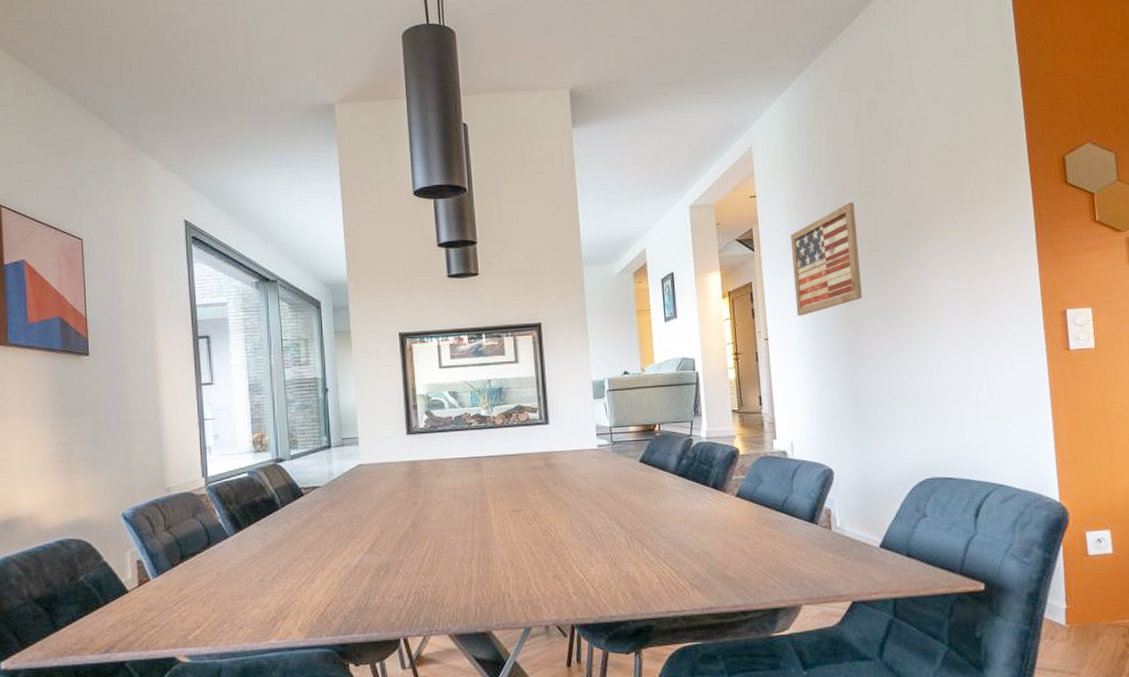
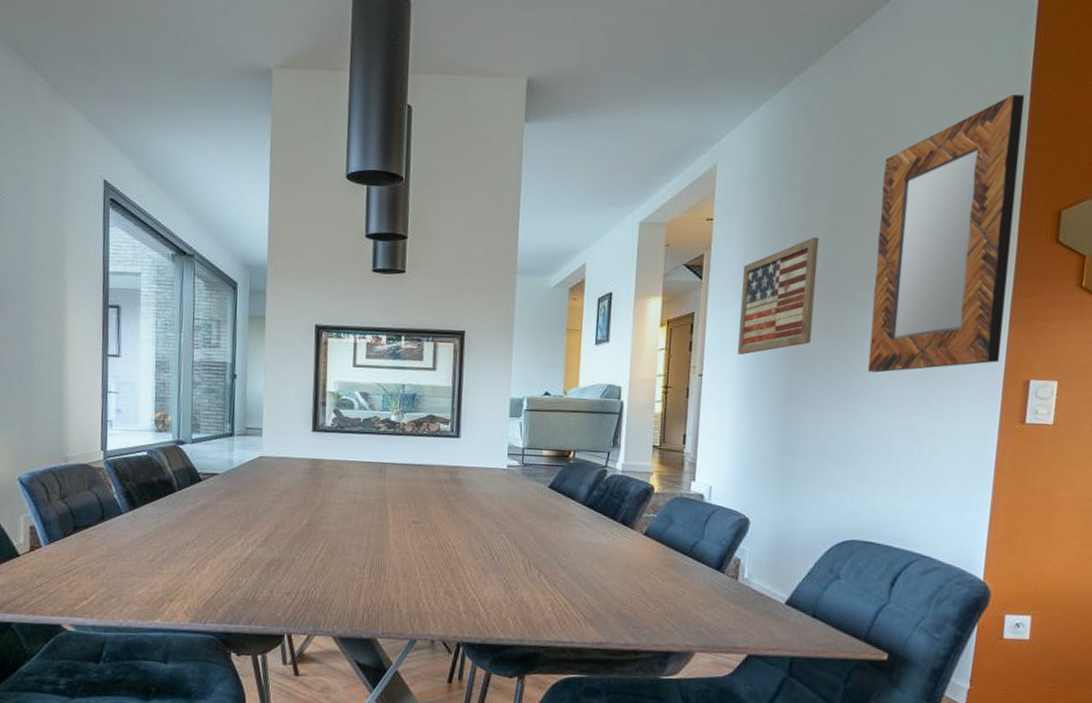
home mirror: none [901,60,1036,319] -> present [867,95,1025,373]

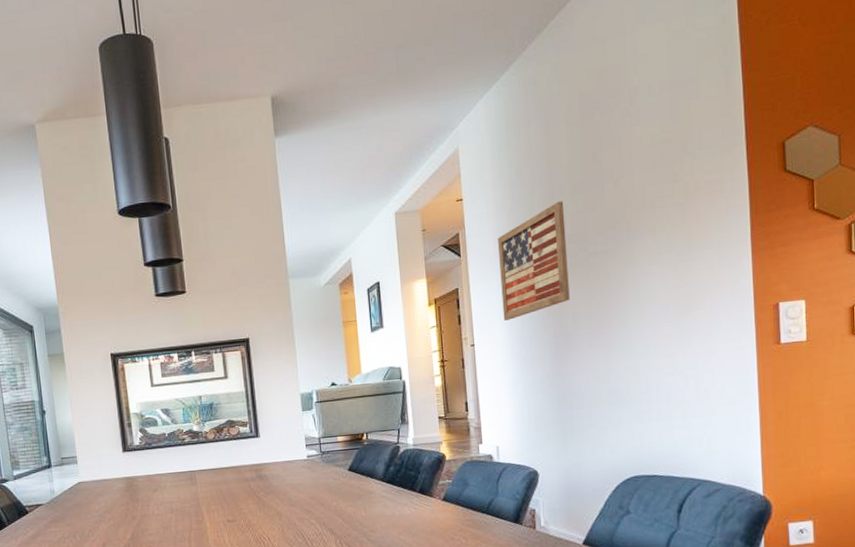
home mirror: present [867,95,1025,373] -> none [614,39,748,318]

